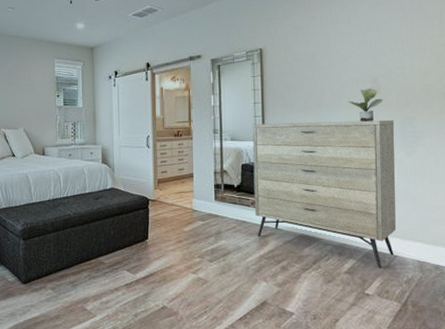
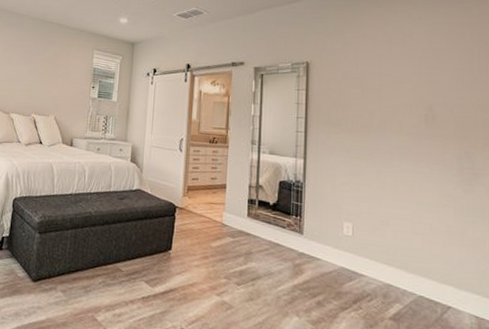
dresser: present [253,119,396,268] -> none [291,139,451,319]
potted plant: present [349,88,384,122] -> none [400,115,439,152]

